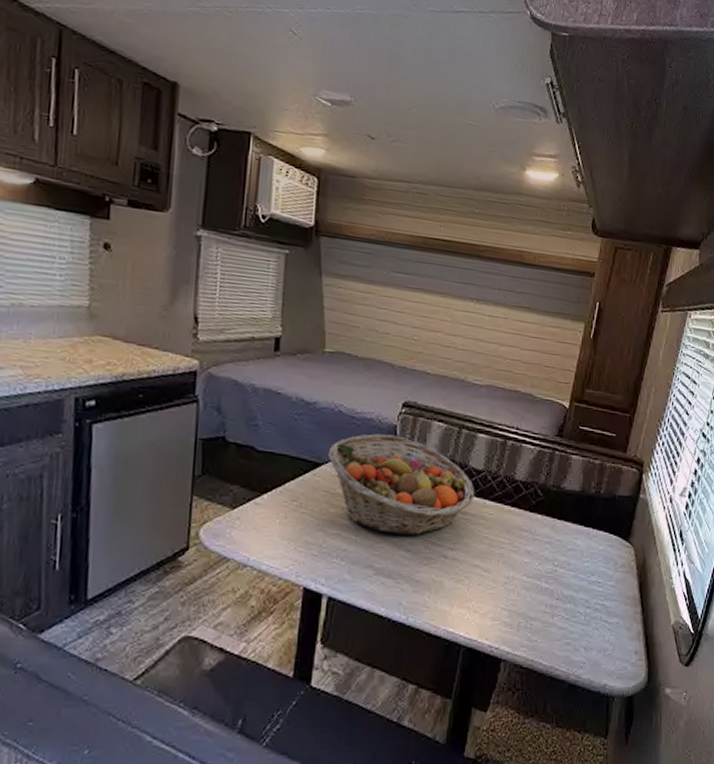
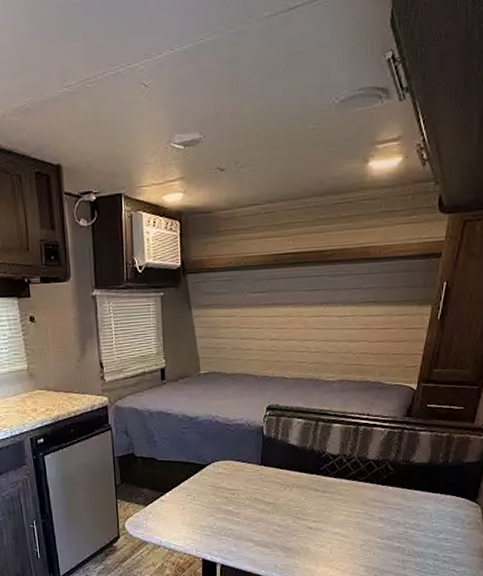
fruit basket: present [328,434,475,536] -> none [210,435,333,515]

